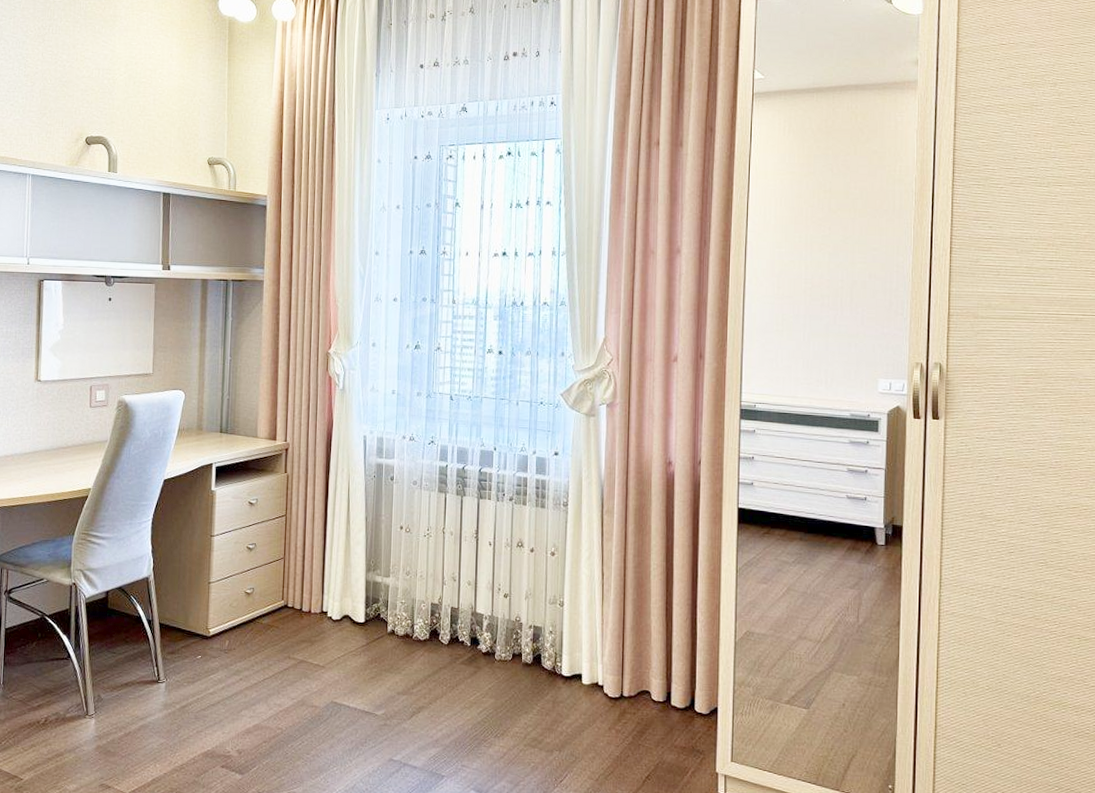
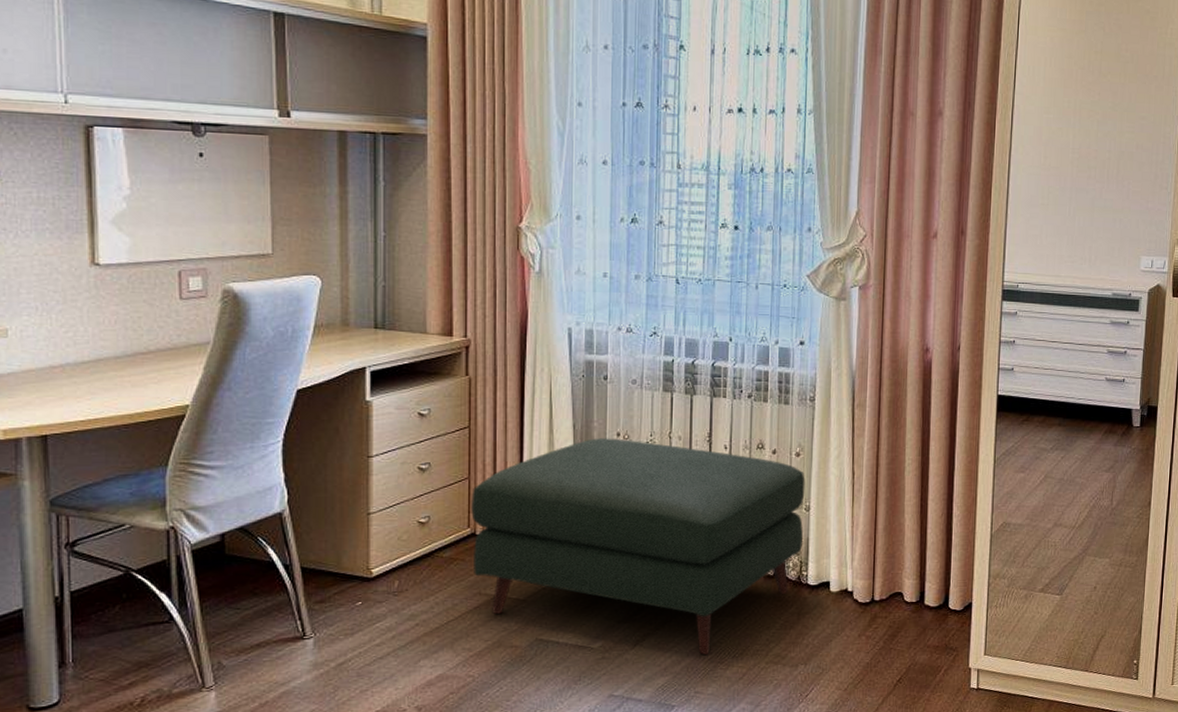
ottoman: none [285,530,560,732] -> present [471,438,805,656]

